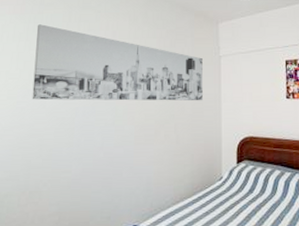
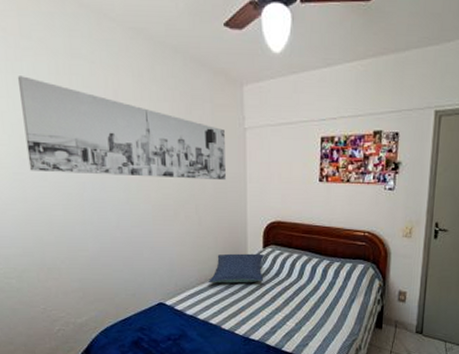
pillow: none [184,169,238,203] -> present [209,253,264,283]

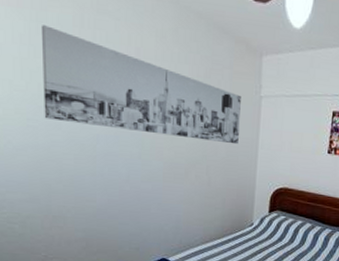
pillow: present [209,253,264,283] -> none [213,215,269,246]

